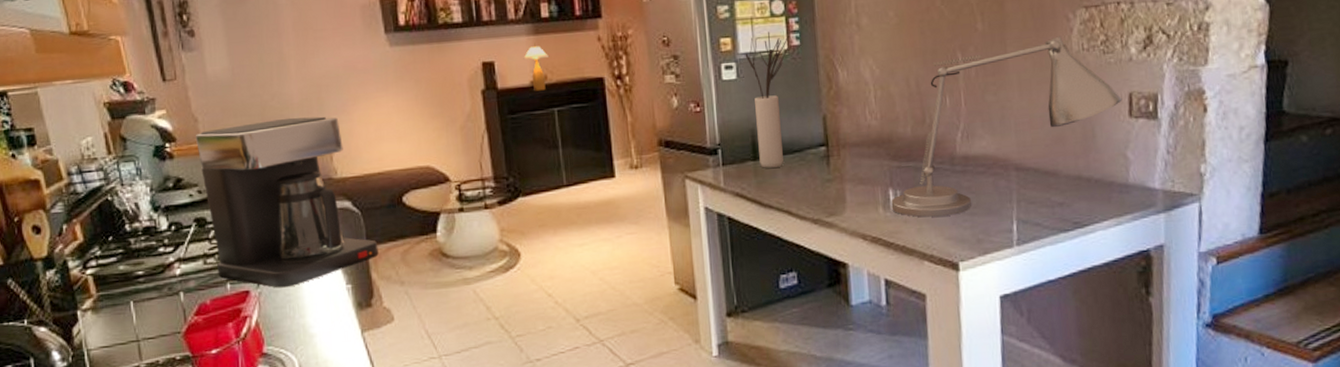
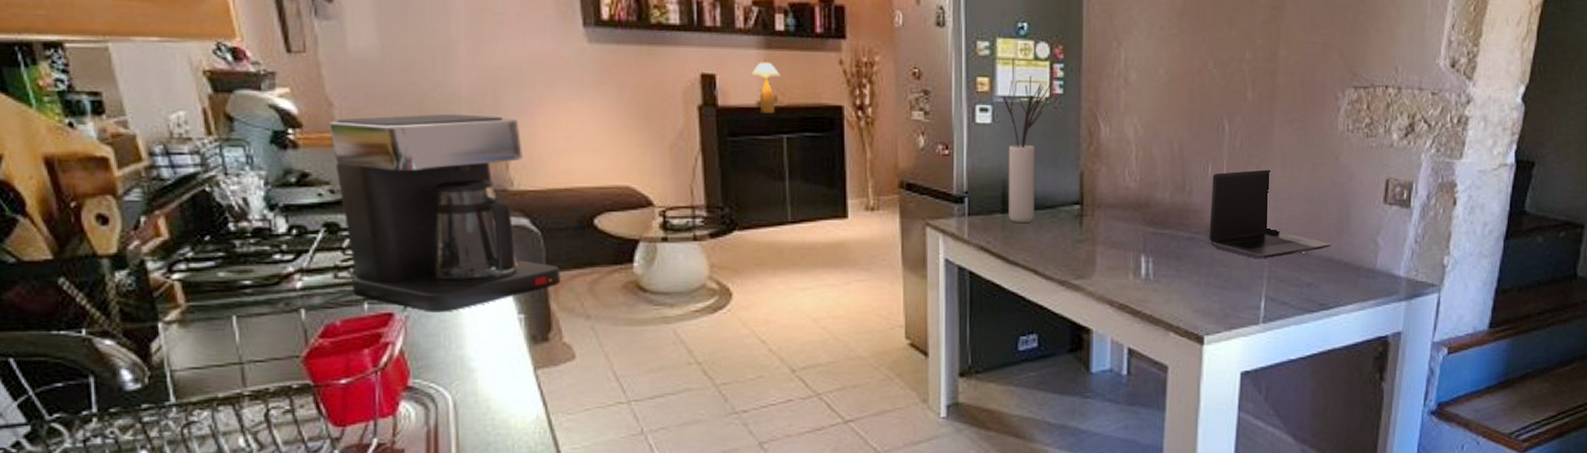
desk lamp: present [891,36,1123,218] -> none [1142,114,1380,288]
laptop computer: none [951,95,1080,184] -> present [1209,169,1332,259]

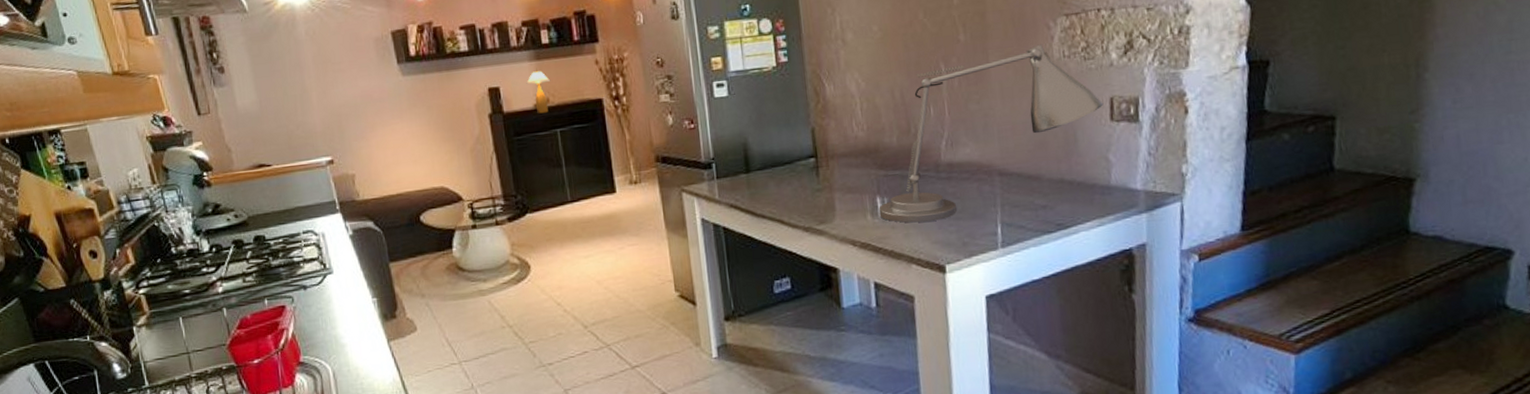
coffee maker: present [328,113,560,313] -> none [229,143,400,303]
vase: present [1003,75,1052,222] -> none [735,50,778,180]
desk lamp: none [1142,114,1380,288] -> present [879,44,1104,223]
laptop computer: present [1209,169,1332,259] -> none [935,103,1062,189]

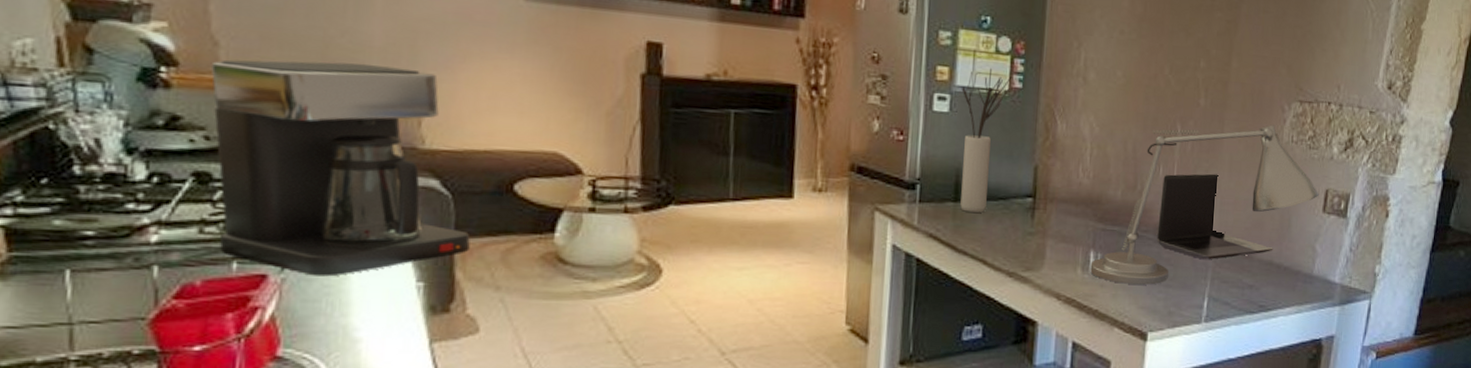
coffee maker: none [229,143,400,303] -> present [210,59,471,277]
table lamp: present [526,68,551,114] -> none [700,30,734,88]
vase: none [735,50,778,180] -> present [960,68,1012,213]
laptop computer: none [935,103,1062,189] -> present [1157,173,1273,260]

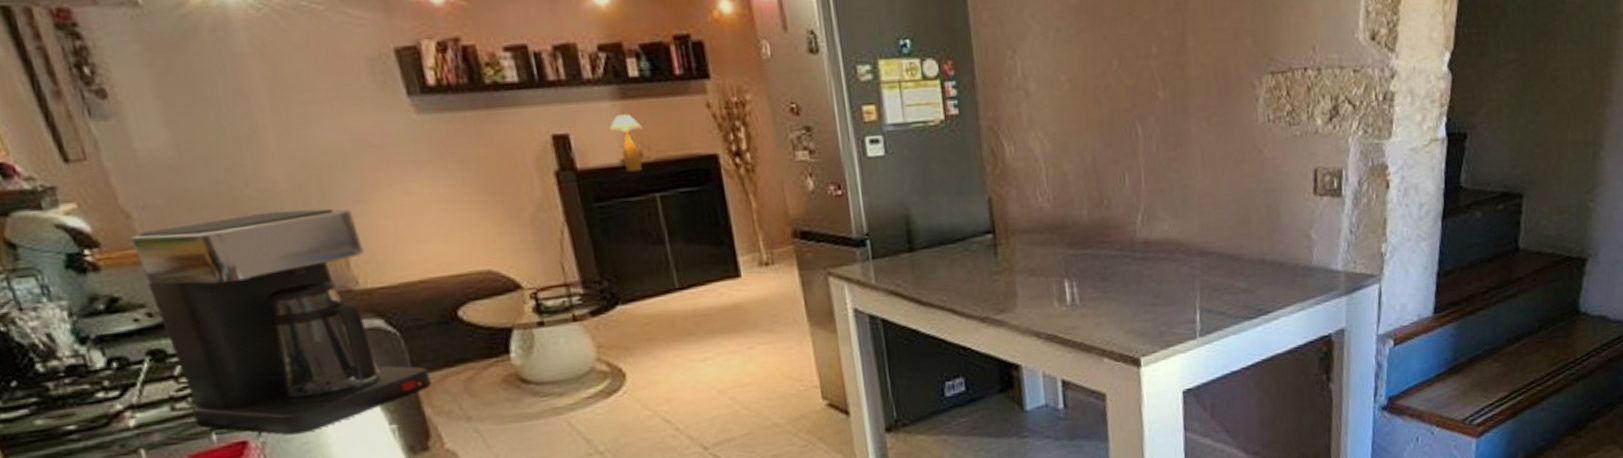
table lamp: none [700,30,734,88] -> present [608,109,644,172]
vase: present [960,68,1012,213] -> none [893,98,946,261]
desk lamp: present [1090,124,1319,285] -> none [1067,105,1308,311]
laptop computer: present [1157,173,1273,260] -> none [1130,172,1264,270]

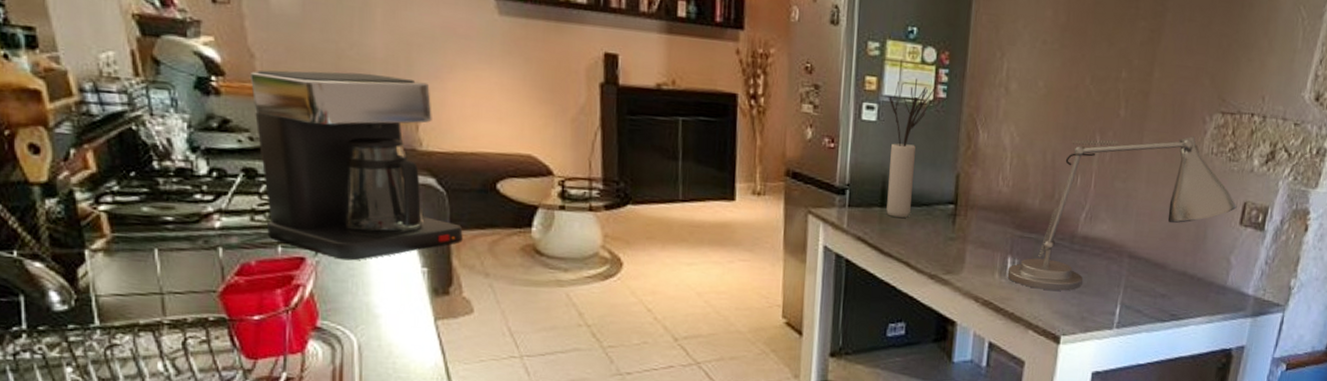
table lamp: present [608,109,644,172] -> none [651,42,681,96]
vase: none [893,98,946,261] -> present [886,78,937,218]
desk lamp: none [1067,105,1308,311] -> present [1007,136,1237,291]

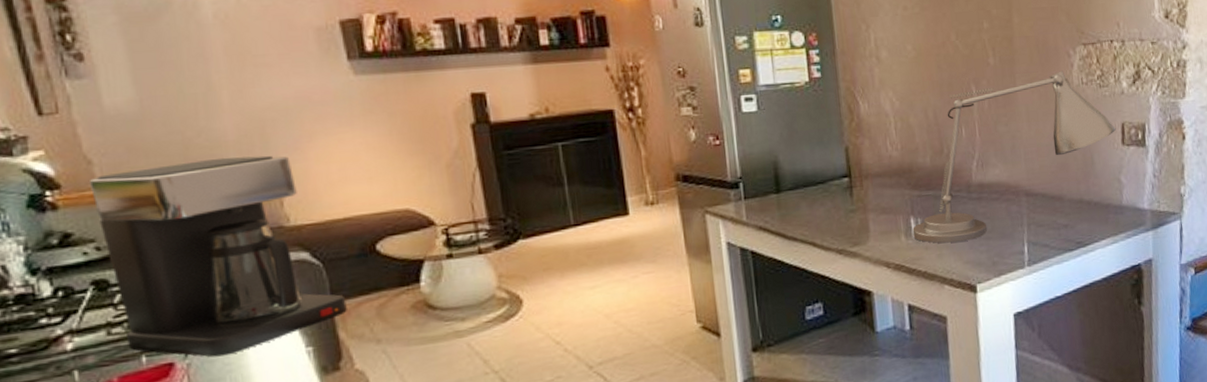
vase: present [886,78,937,218] -> none [765,63,810,201]

